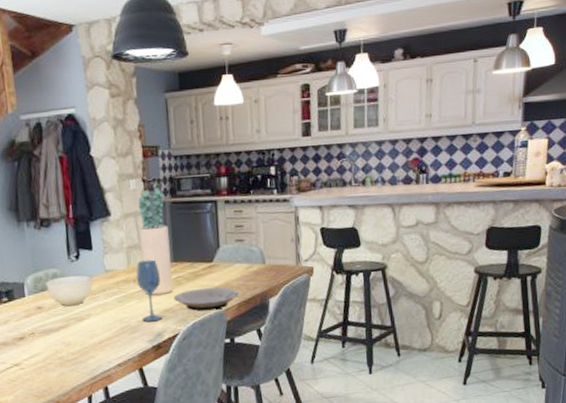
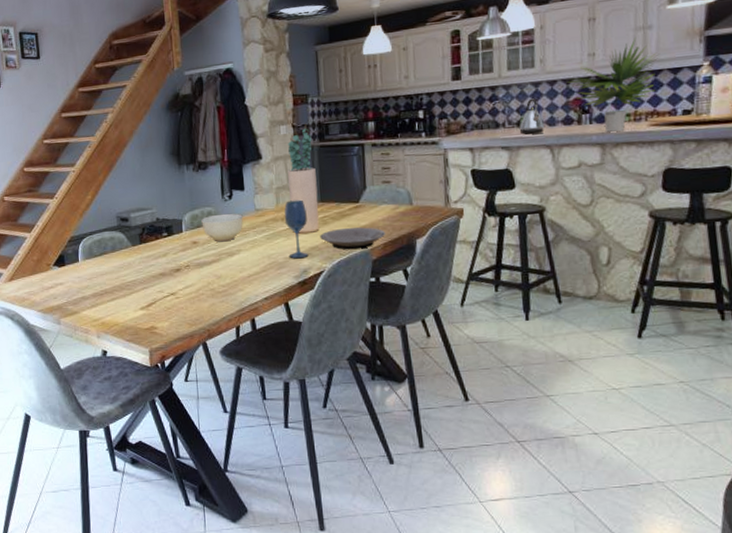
kettle: none [364,157,388,194] -> present [519,98,545,135]
plant: none [406,100,485,193] -> present [566,37,659,133]

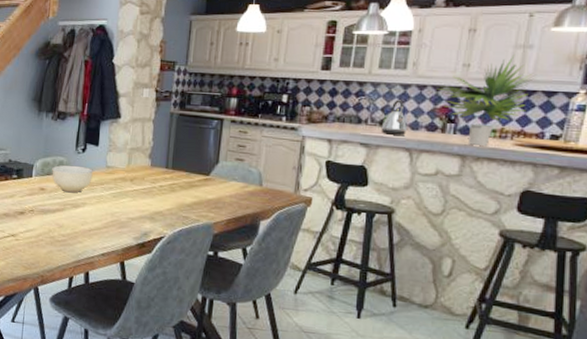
wineglass: present [284,199,309,259] -> none [132,163,156,221]
vase: present [288,123,320,234] -> none [142,90,173,198]
plate: present [320,227,386,250] -> none [165,198,232,221]

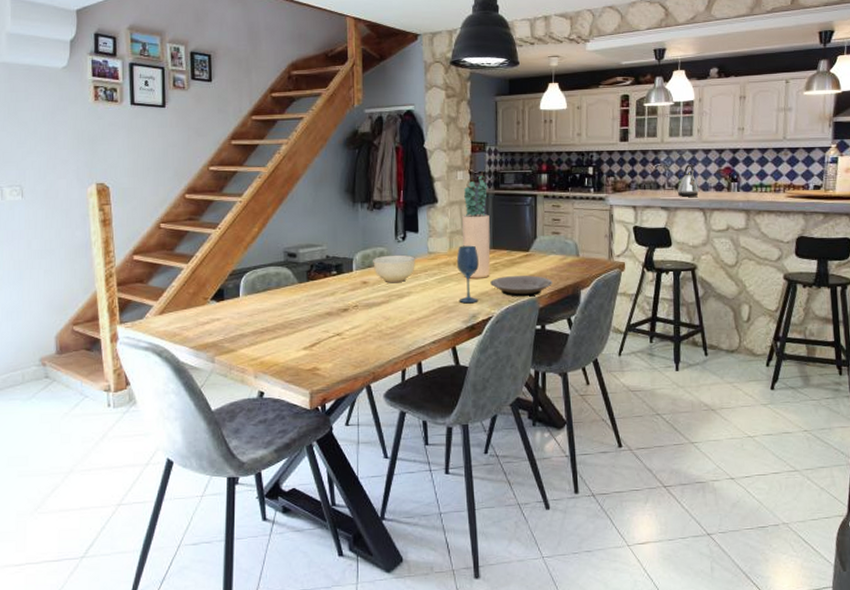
wineglass: none [132,163,156,221] -> present [456,245,479,304]
vase: none [142,90,173,198] -> present [462,170,491,279]
plate: none [165,198,232,221] -> present [490,275,553,297]
plant: present [436,55,536,147] -> none [719,117,796,201]

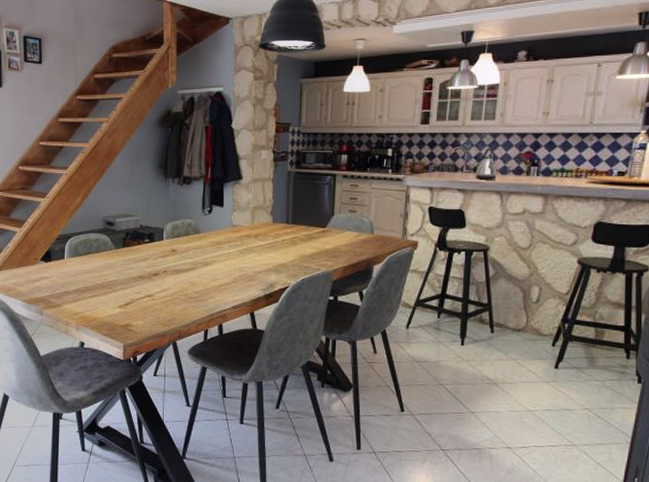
bowl: present [373,254,416,283] -> none [181,226,221,252]
wineglass: present [456,245,479,304] -> none [257,220,278,274]
vase: present [462,170,491,279] -> none [264,150,290,251]
plate: present [490,275,553,297] -> none [288,250,348,270]

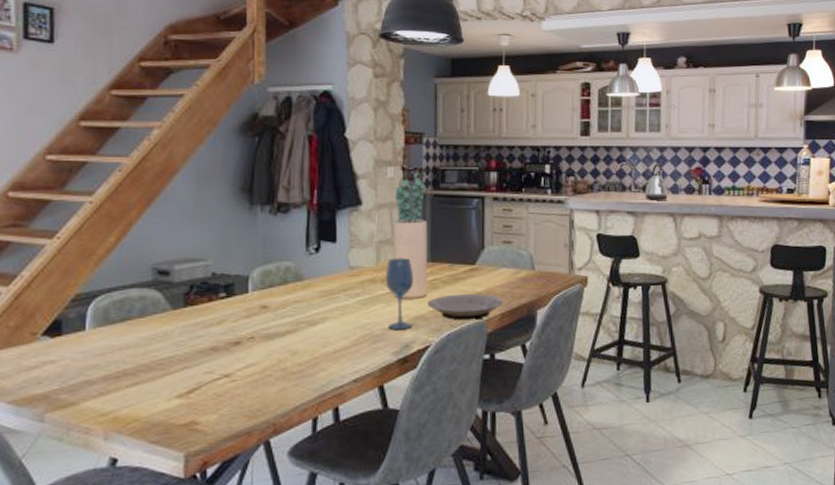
wineglass: none [257,220,278,274] -> present [385,257,413,331]
vase: none [264,150,290,251] -> present [393,166,428,299]
plate: none [288,250,348,270] -> present [428,294,505,321]

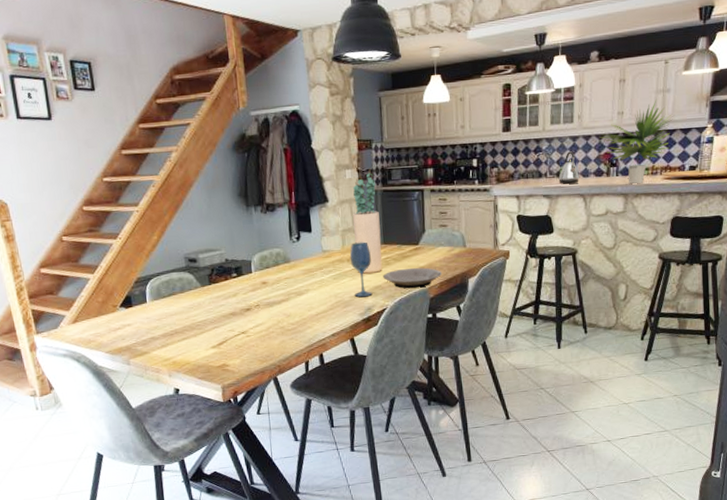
plant: none [689,114,768,206] -> present [599,99,674,185]

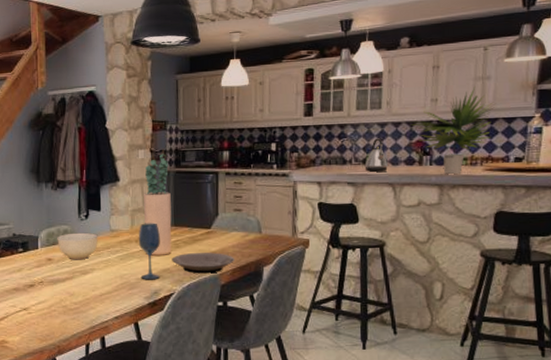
bowl: none [270,254,312,282] -> present [57,232,99,260]

